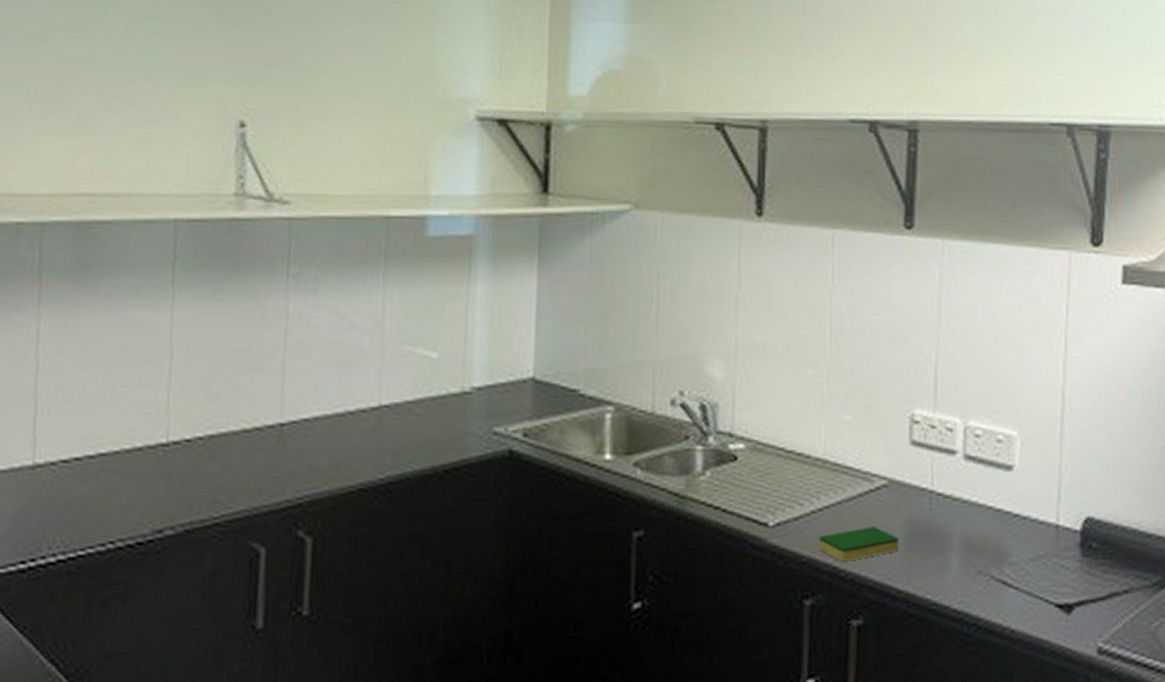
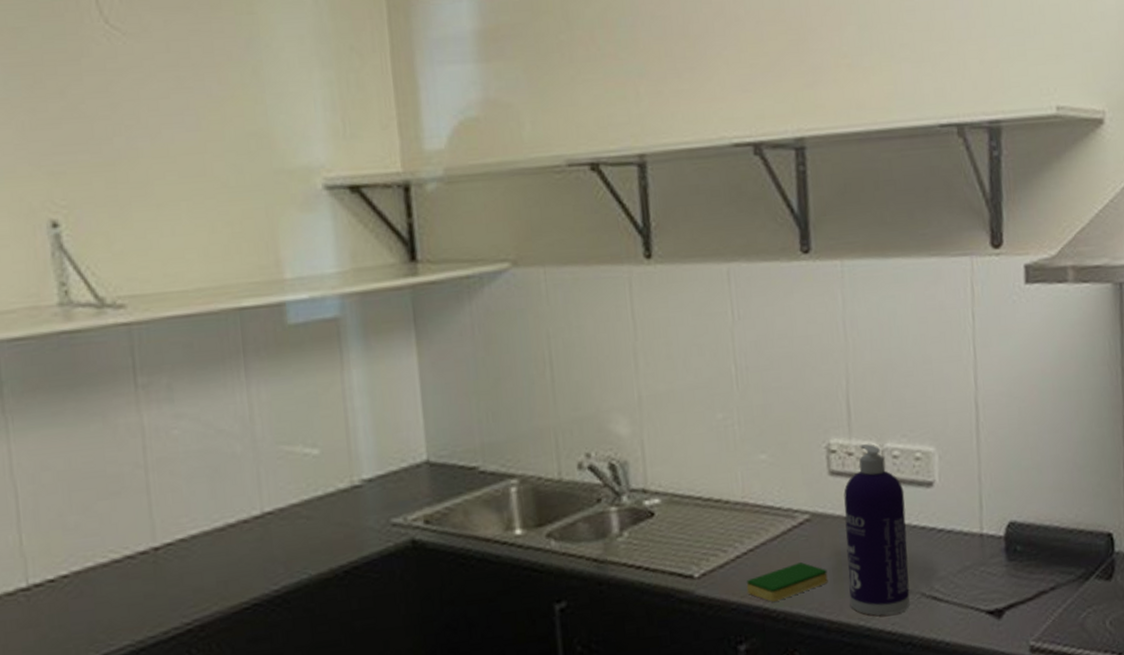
spray bottle: none [918,419,983,593] -> present [843,444,910,616]

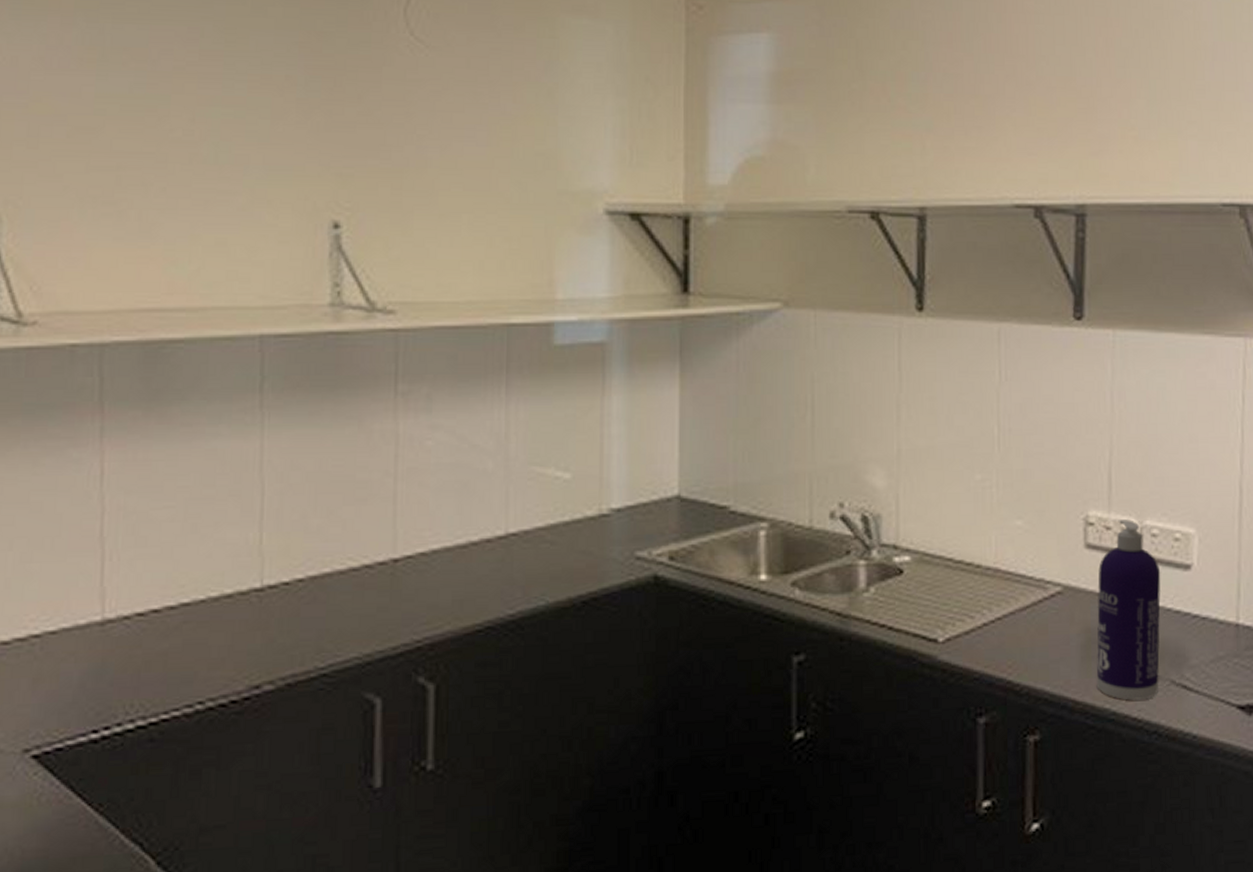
dish sponge: present [746,562,828,602] -> none [991,636,1076,675]

